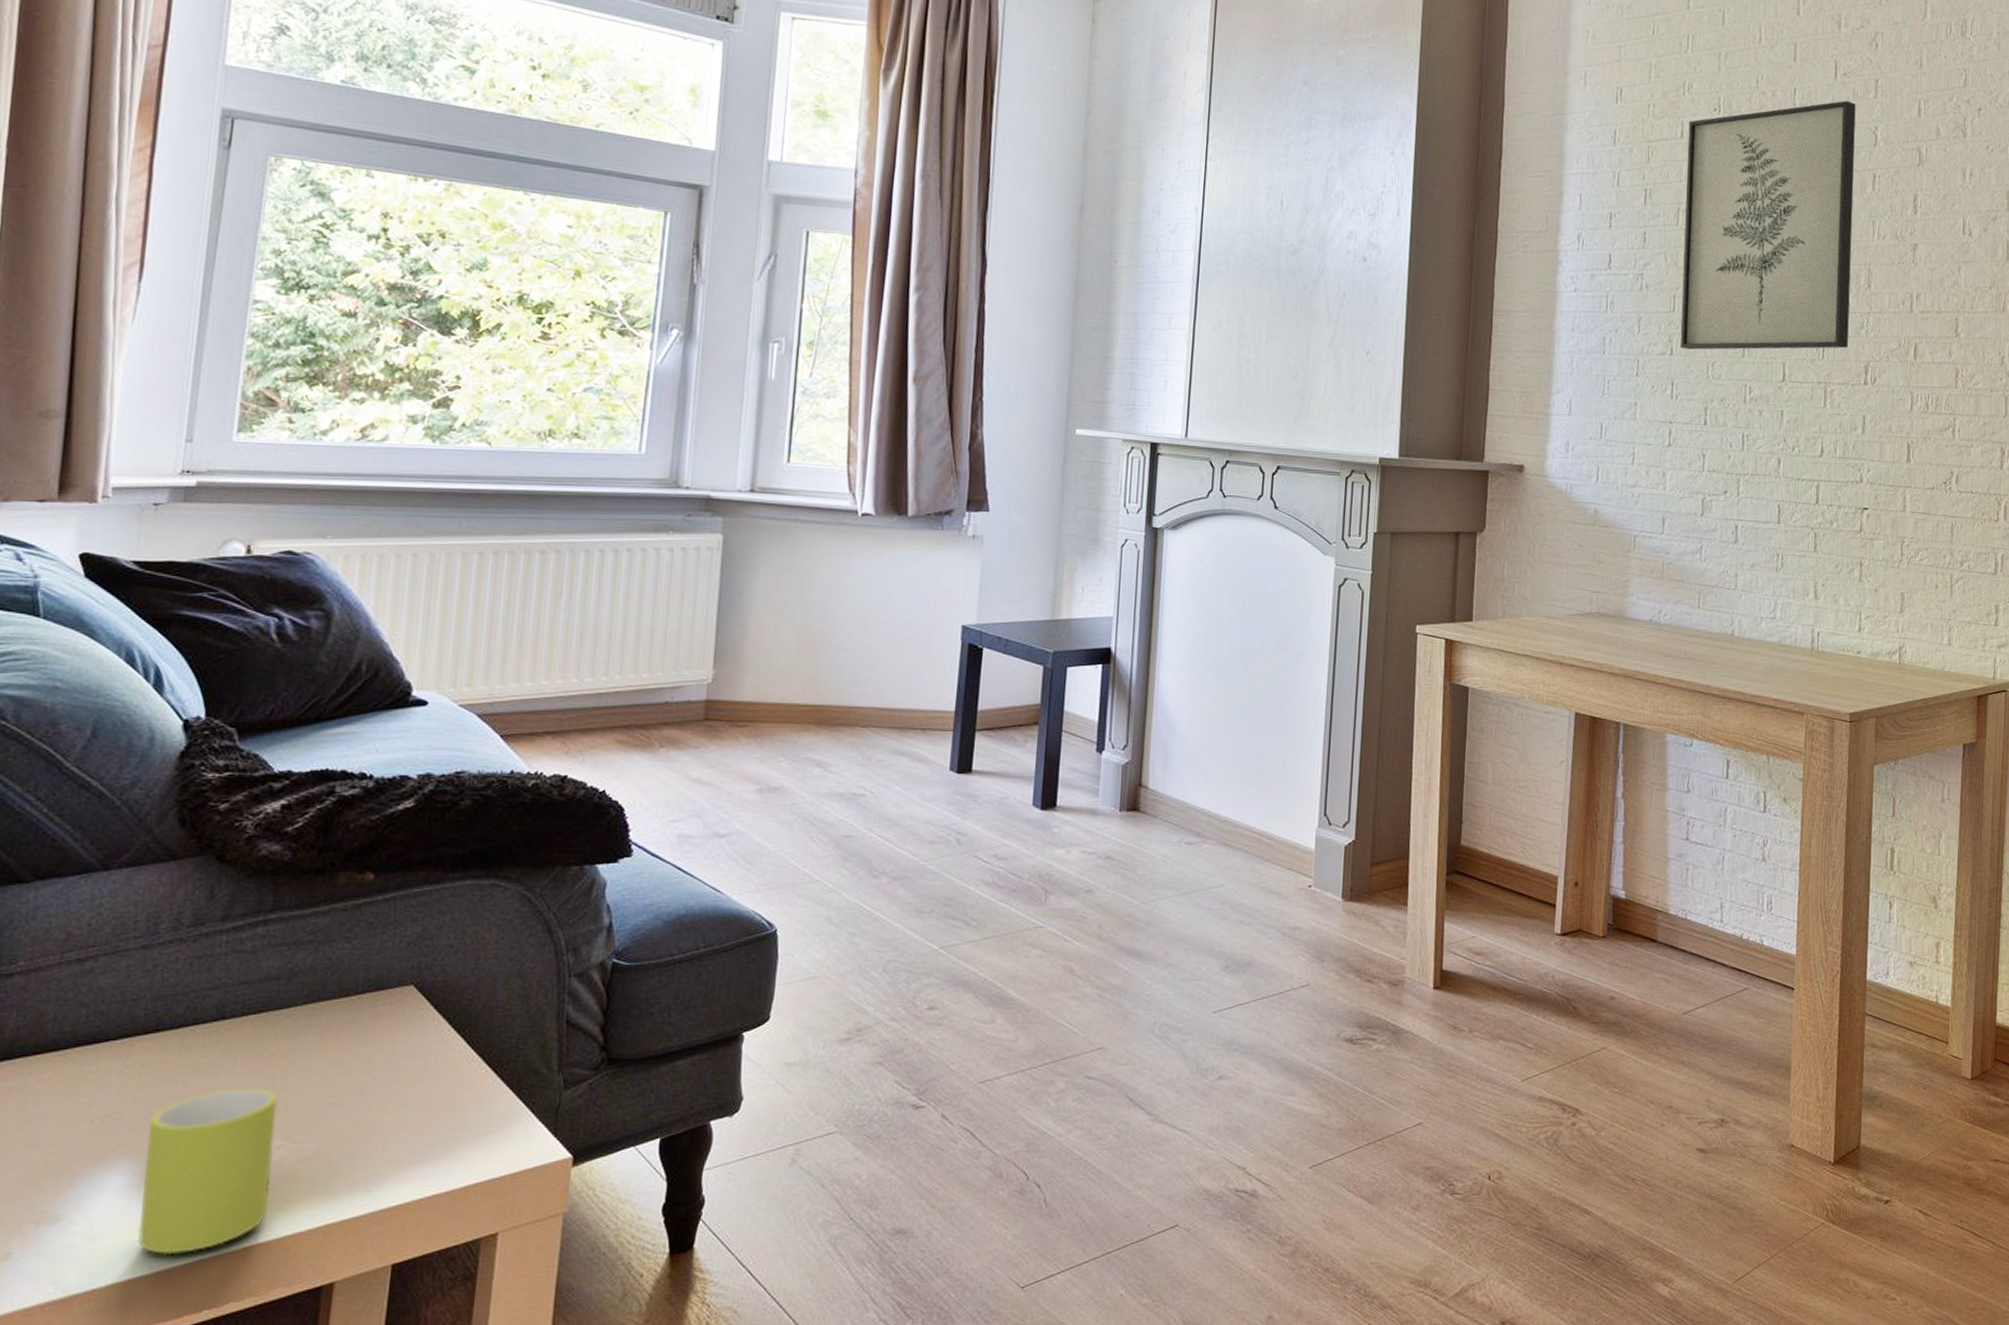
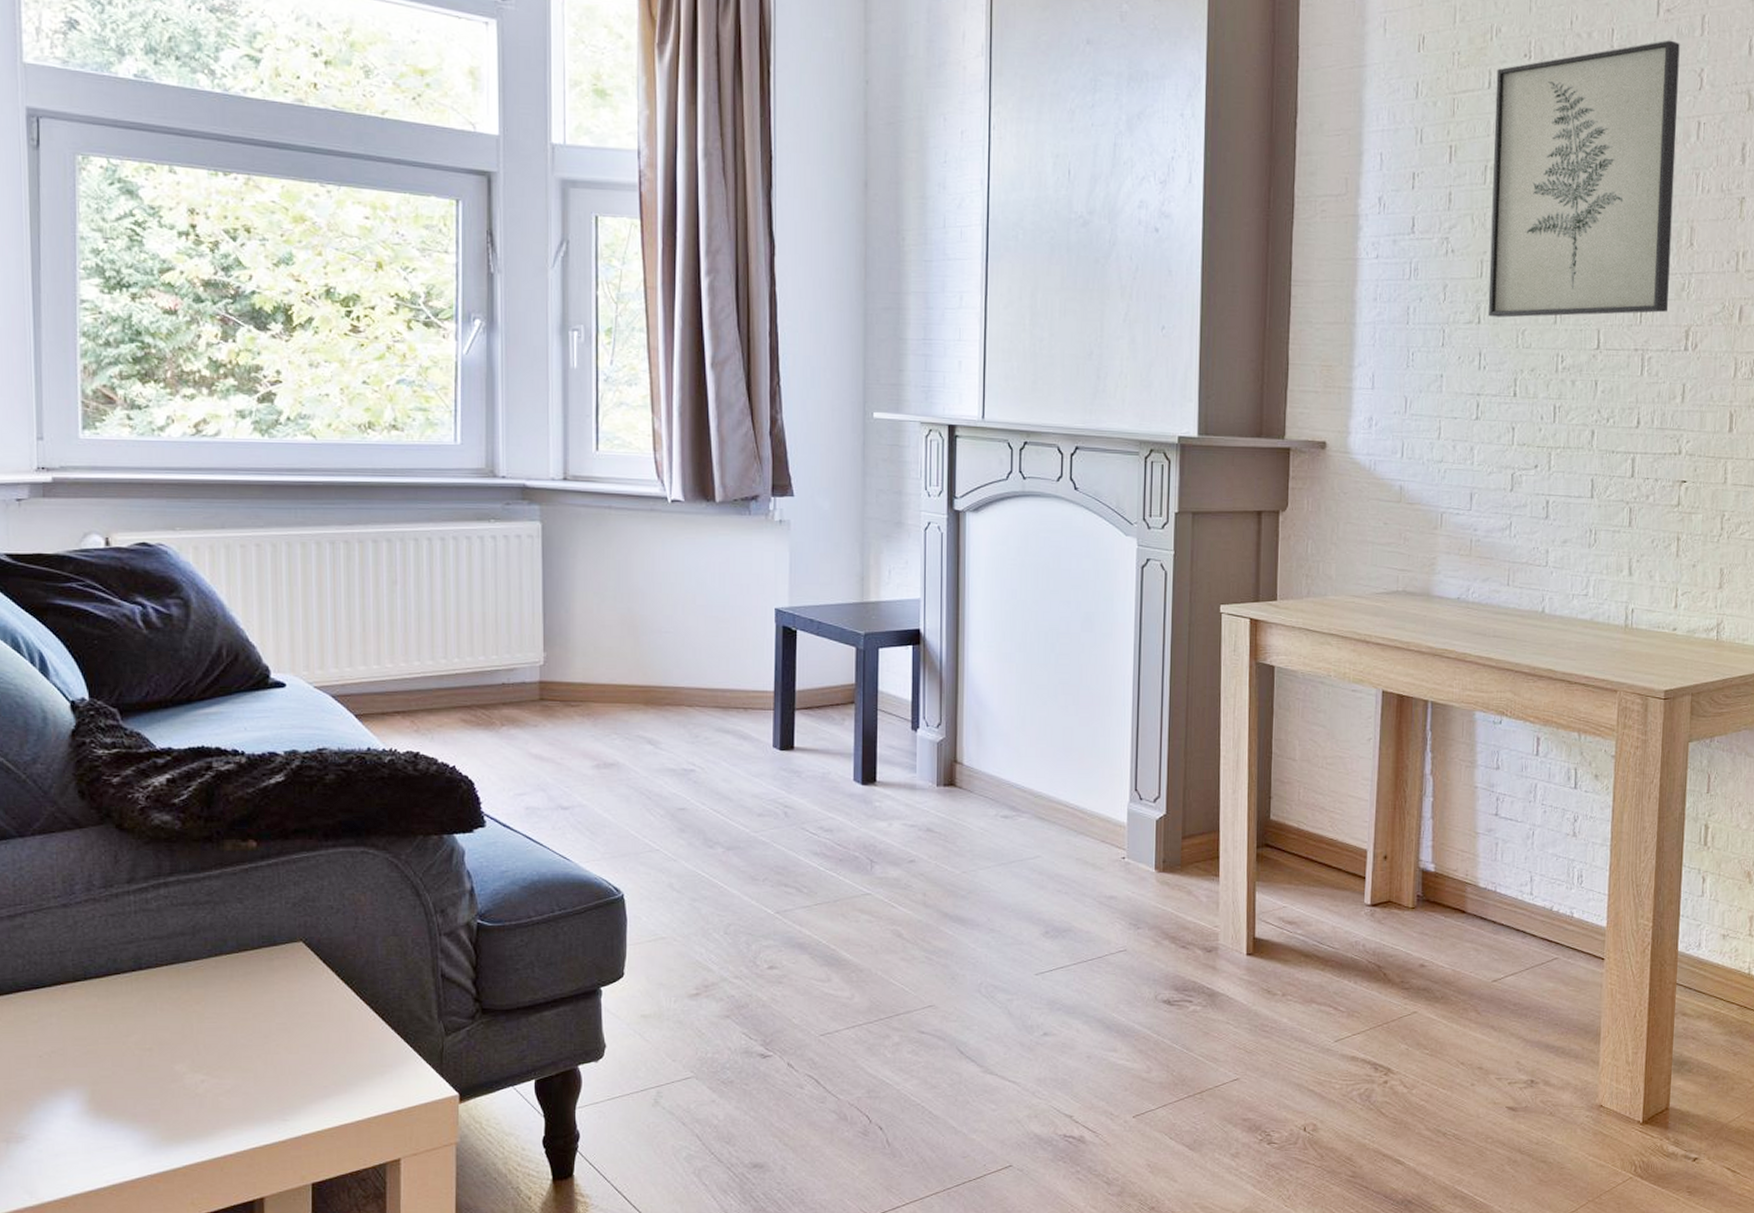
mug: present [137,1087,278,1256] -> none [89,1029,201,1171]

